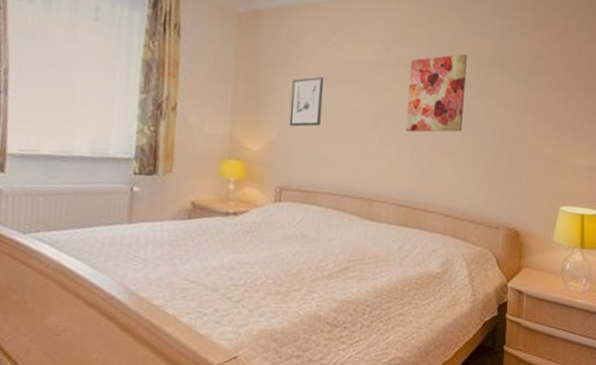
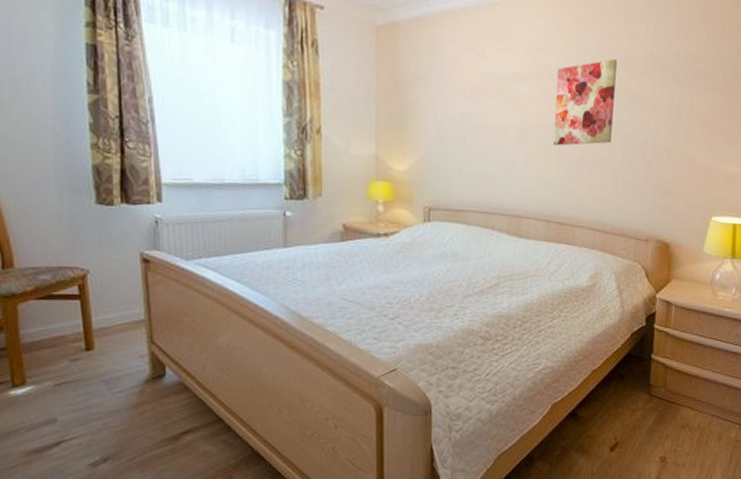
wall art: present [289,76,324,127] -> none [434,91,468,145]

